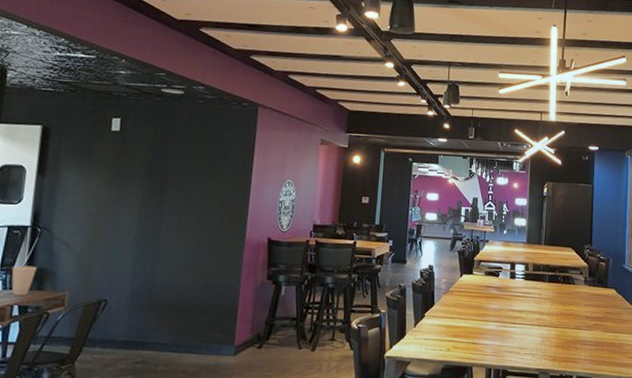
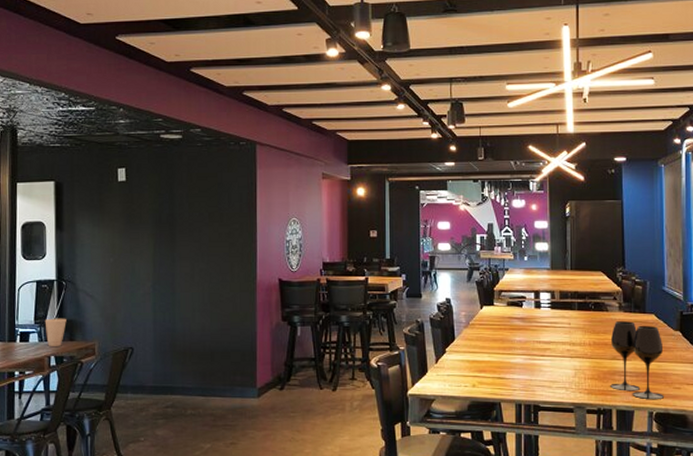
wine glass: none [572,294,621,367] -> present [610,321,664,399]

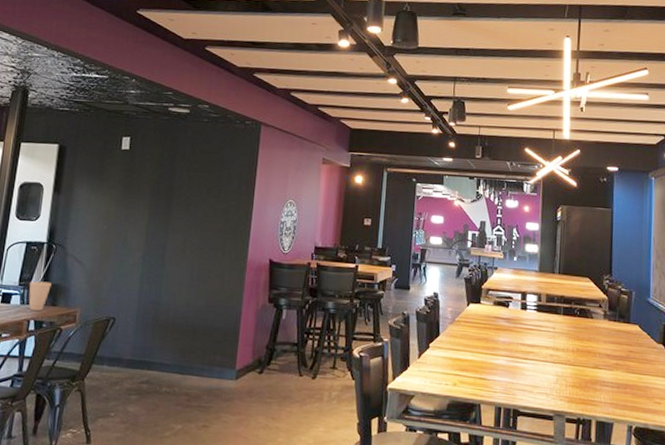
wine glass: present [610,321,664,399] -> none [591,329,646,413]

